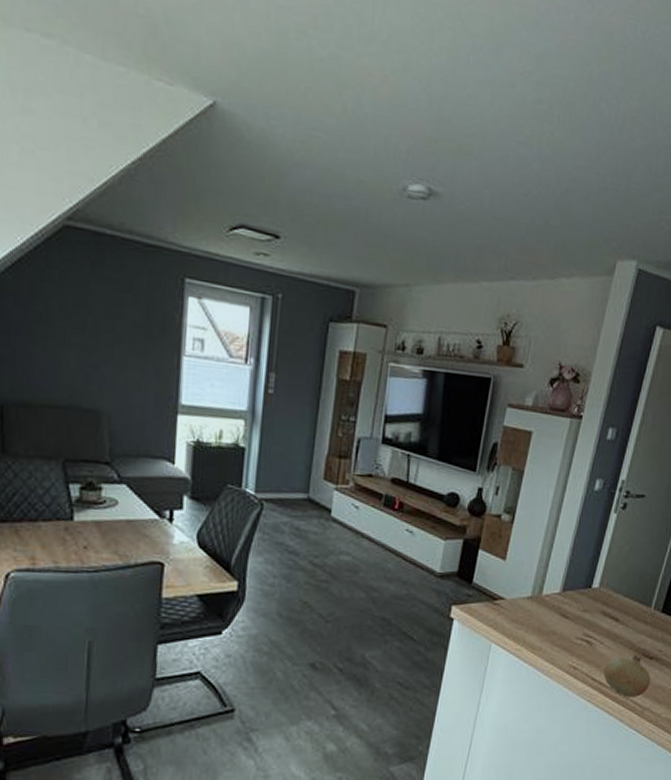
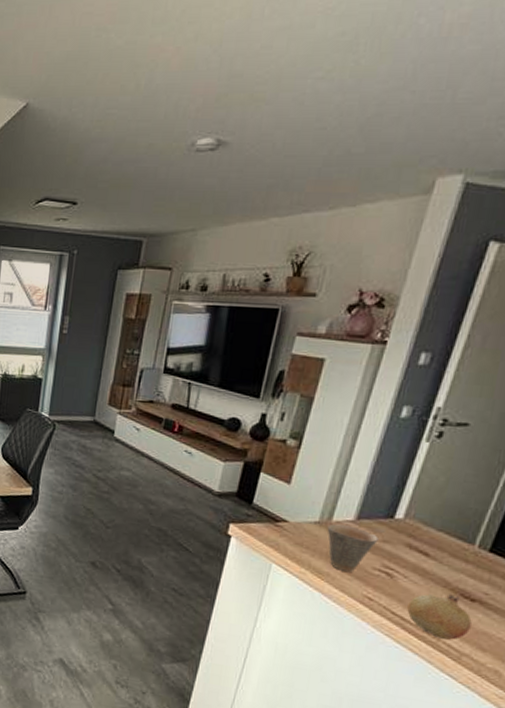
cup: none [538,597,580,644] -> present [327,523,379,572]

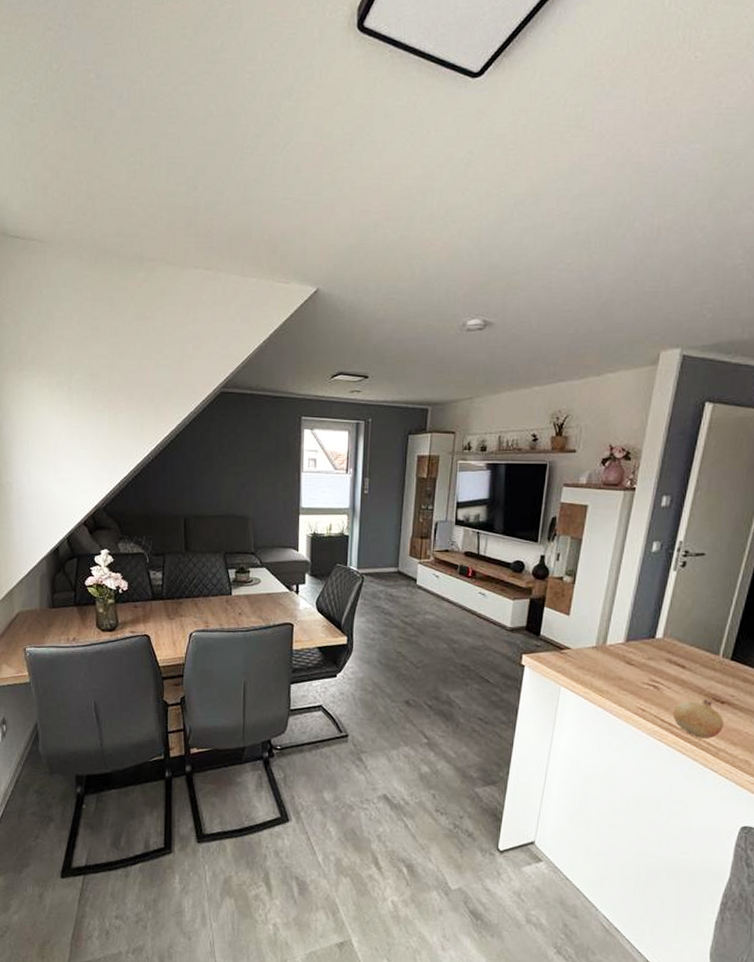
cup: present [327,523,379,572] -> none [603,647,645,688]

